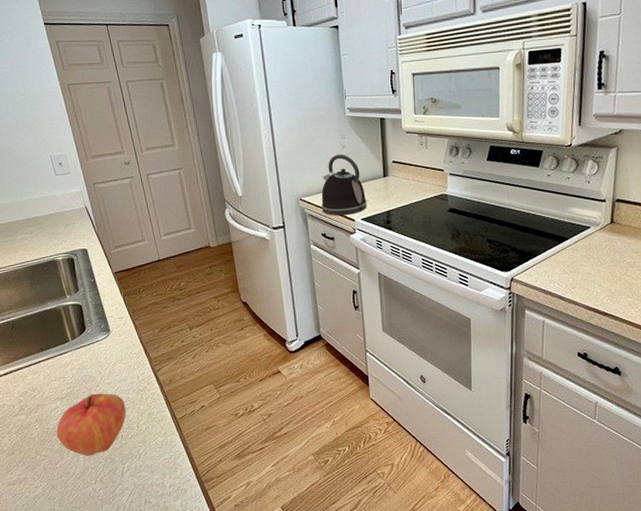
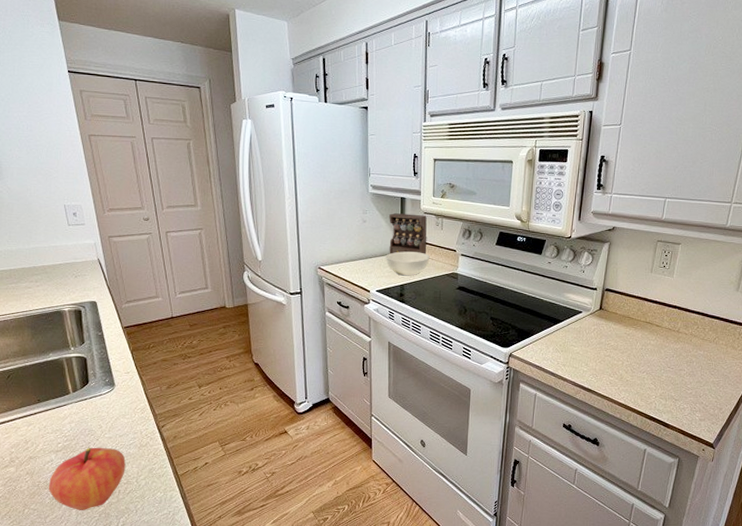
kettle: present [321,154,367,215] -> none [339,227,383,286]
bowl: none [368,174,416,201] -> present [385,251,430,276]
spice rack: none [369,134,411,180] -> present [389,213,427,254]

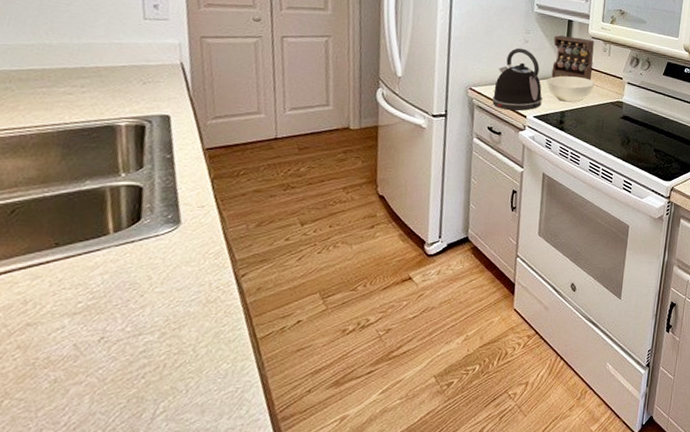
fruit: present [48,447,126,510] -> none [49,305,182,396]
kettle: none [339,227,383,286] -> present [492,48,543,111]

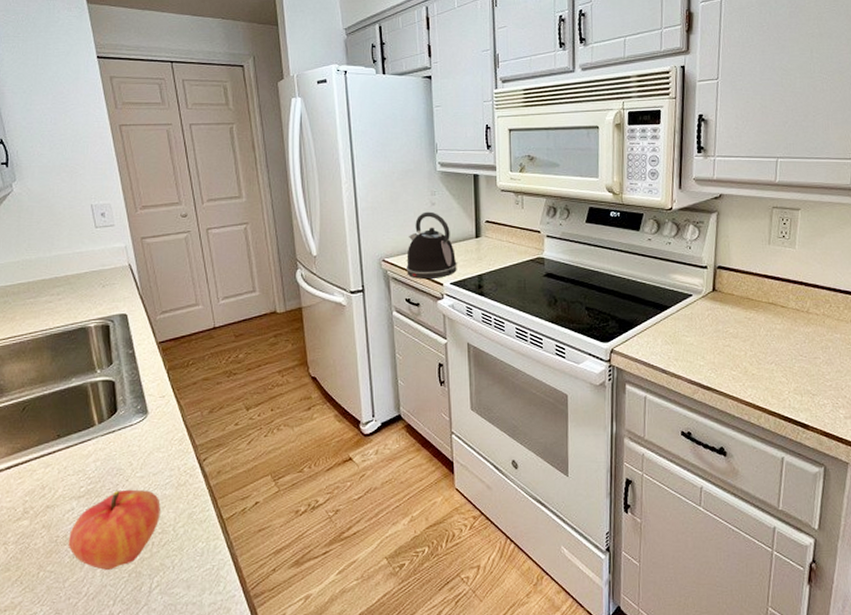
fruit: none [49,305,182,396] -> present [68,489,161,570]
bowl: present [546,75,595,103] -> none [459,235,511,264]
spice rack: present [551,35,594,80] -> none [461,192,505,240]

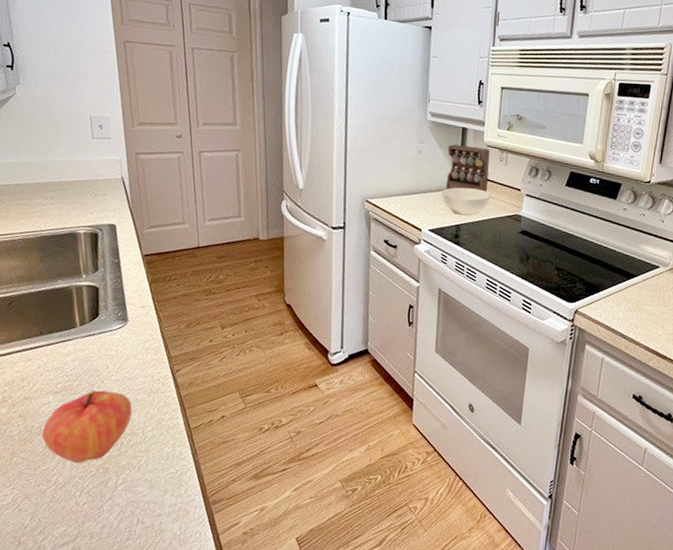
kettle: present [406,211,457,279] -> none [388,158,437,224]
bowl: none [459,235,511,264] -> present [441,187,491,216]
spice rack: none [461,192,505,240] -> present [445,144,490,192]

